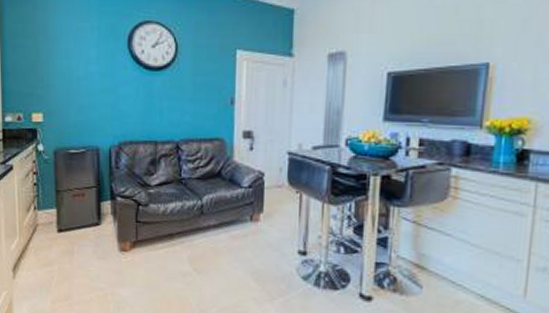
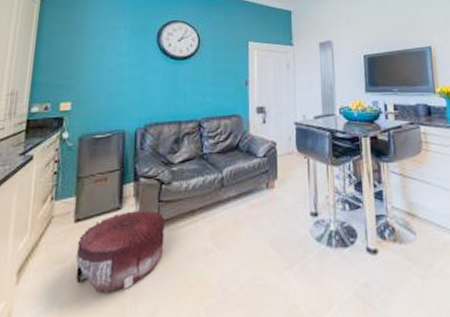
pouf: none [61,227,144,298] -> present [75,210,166,293]

